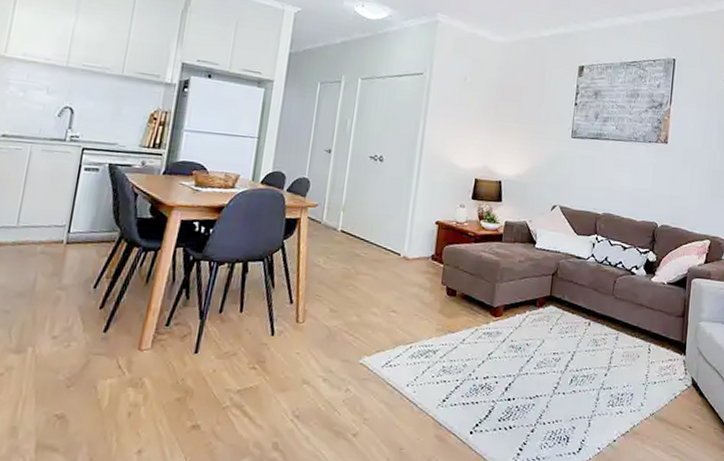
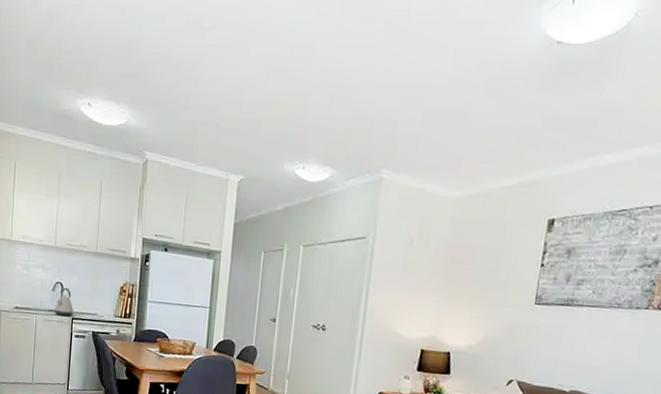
kettle: none [58,113,86,147] -> present [54,287,74,317]

